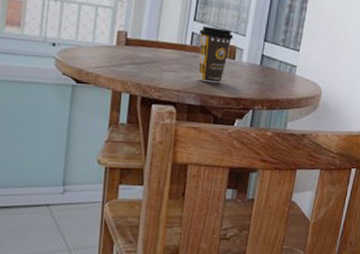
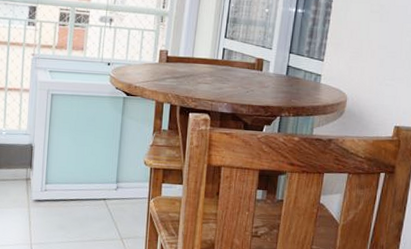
coffee cup: present [198,25,234,84] -> none [229,42,261,93]

